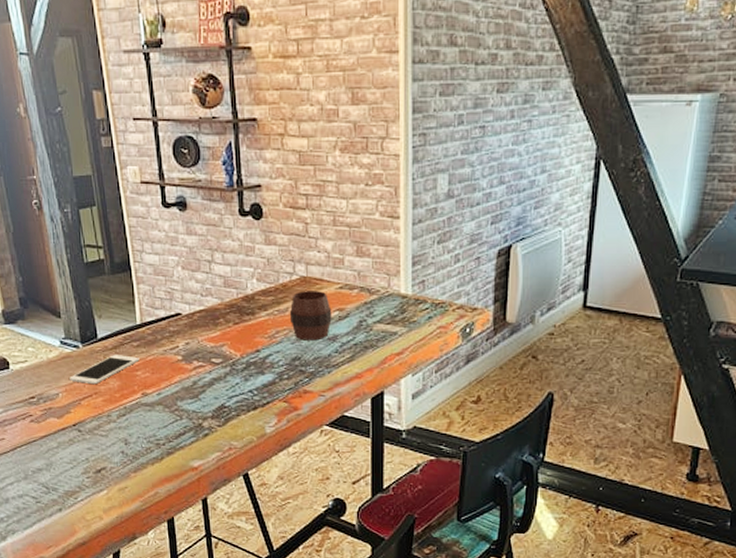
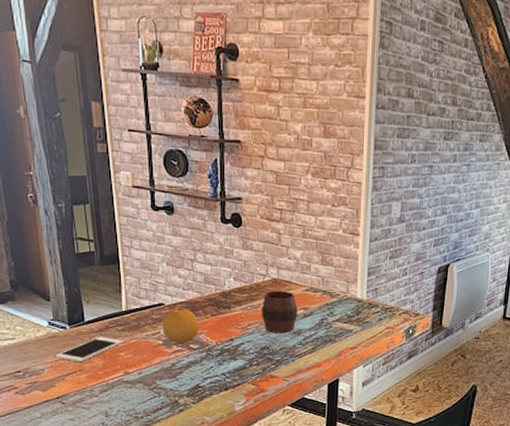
fruit: none [181,316,221,357] -> present [162,307,199,343]

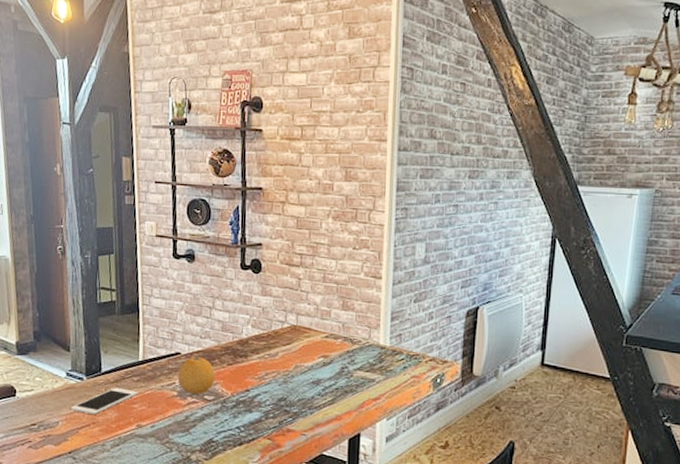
cup: present [261,290,298,334] -> none [278,338,317,384]

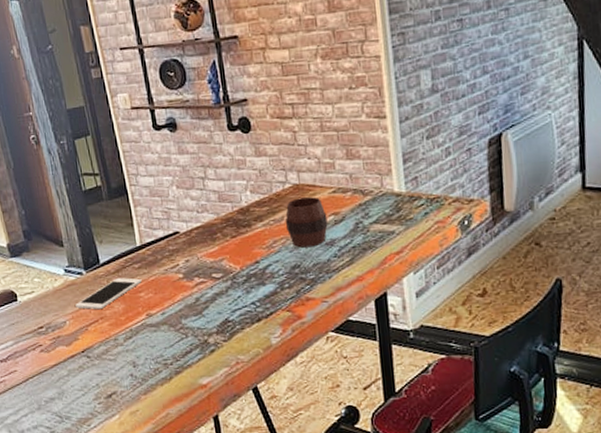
fruit: present [178,356,215,394] -> none [180,233,220,274]
cup: none [278,338,317,384] -> present [285,197,328,248]

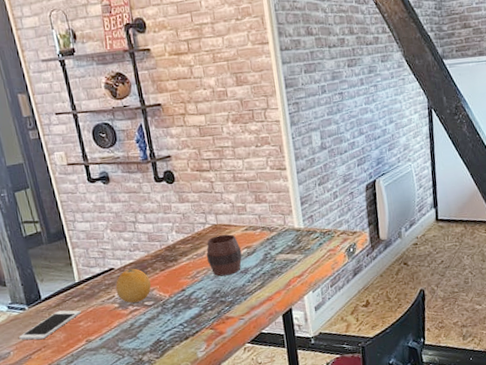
fruit: none [180,233,220,274] -> present [115,268,151,303]

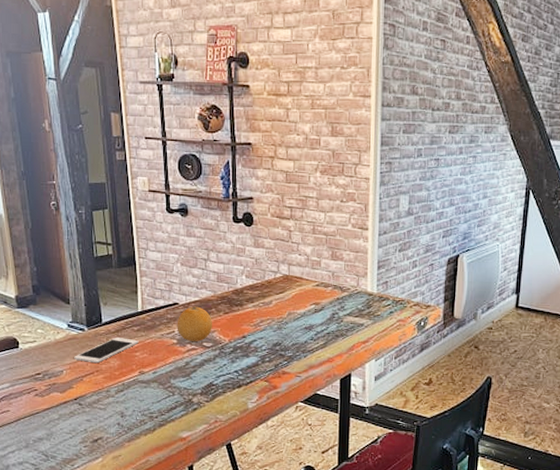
cup: present [206,234,242,277] -> none [272,287,309,329]

